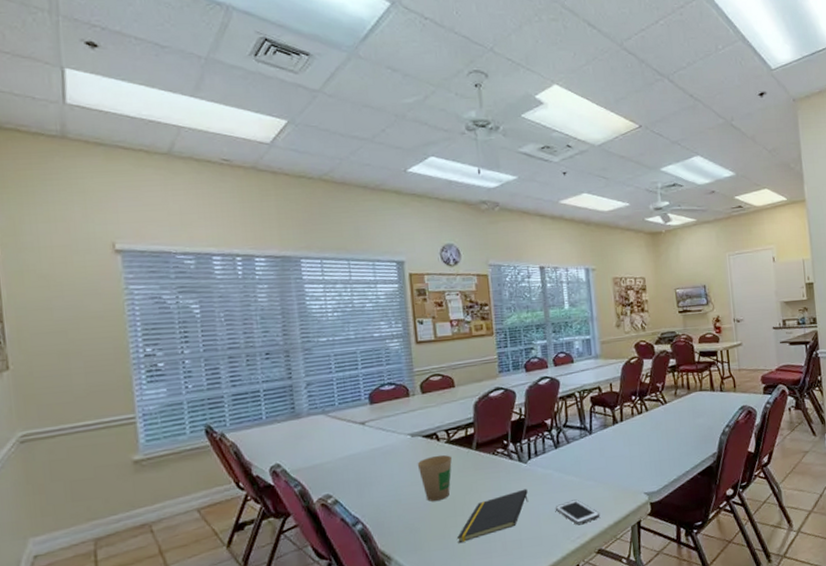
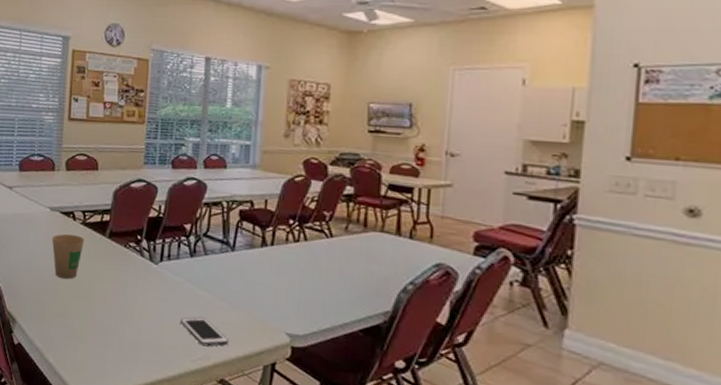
notepad: present [457,488,529,543] -> none [77,290,154,327]

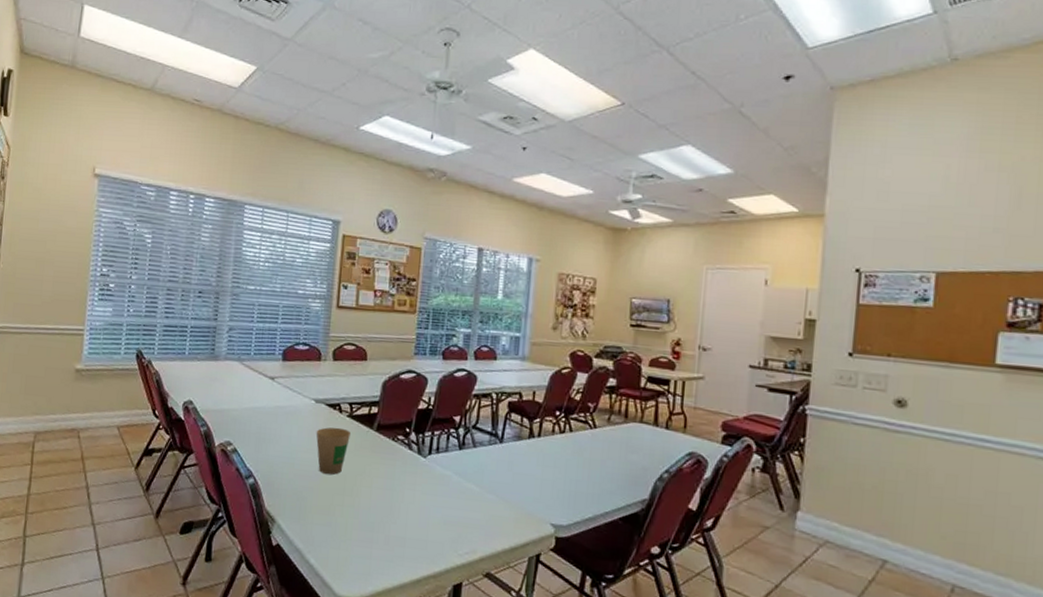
cell phone: present [180,316,229,347] -> none [447,510,496,540]

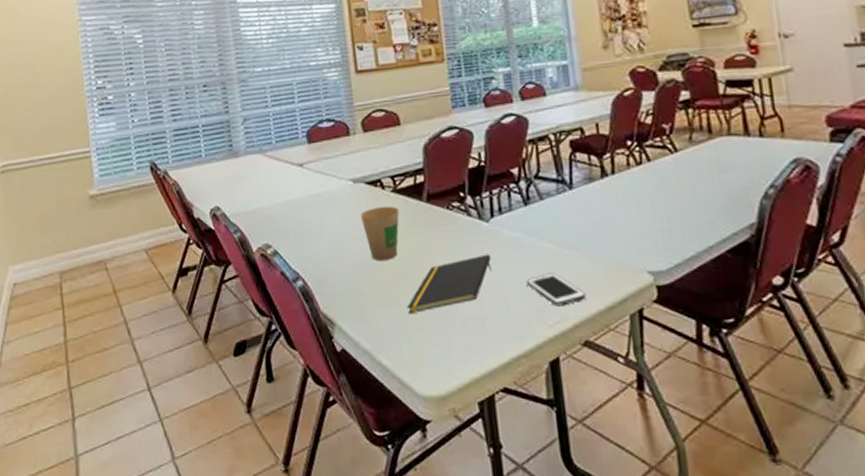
notepad: none [341,484,422,524] -> present [407,254,492,313]
cell phone: none [447,510,496,540] -> present [525,273,587,307]

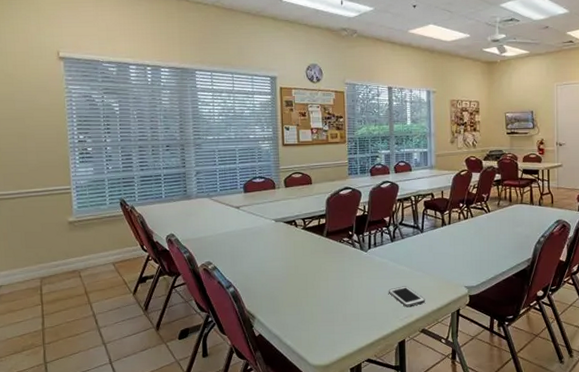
paper cup: present [360,206,400,261] -> none [279,238,306,275]
notepad: present [407,254,492,313] -> none [307,273,367,311]

